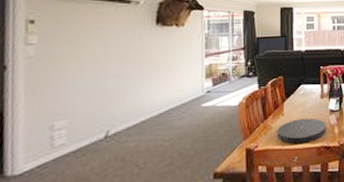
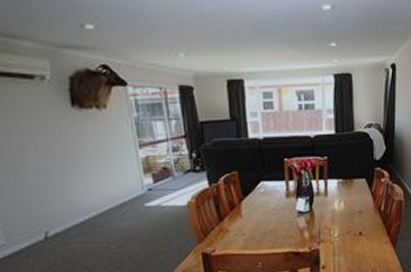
plate: present [278,118,326,144] -> none [236,220,294,249]

